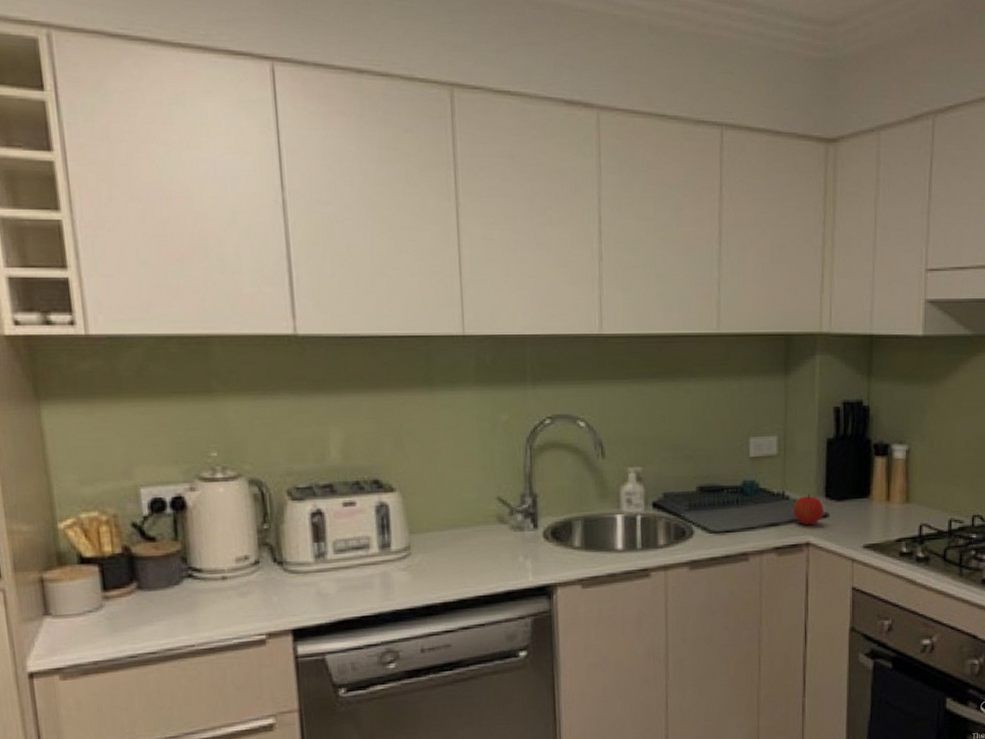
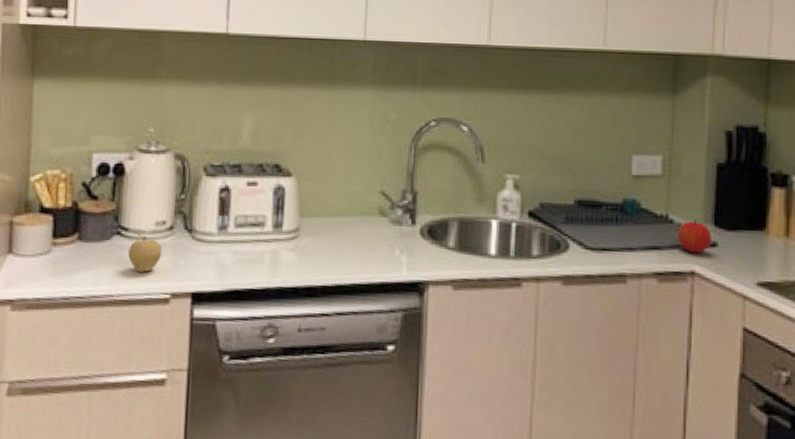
fruit: none [205,571,249,616] -> present [127,232,163,272]

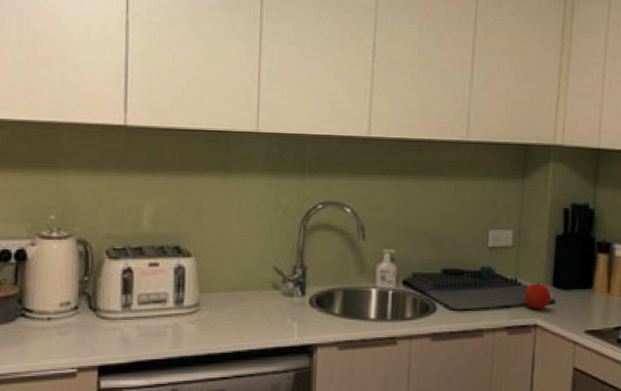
fruit: present [127,232,163,272] -> none [33,313,68,350]

